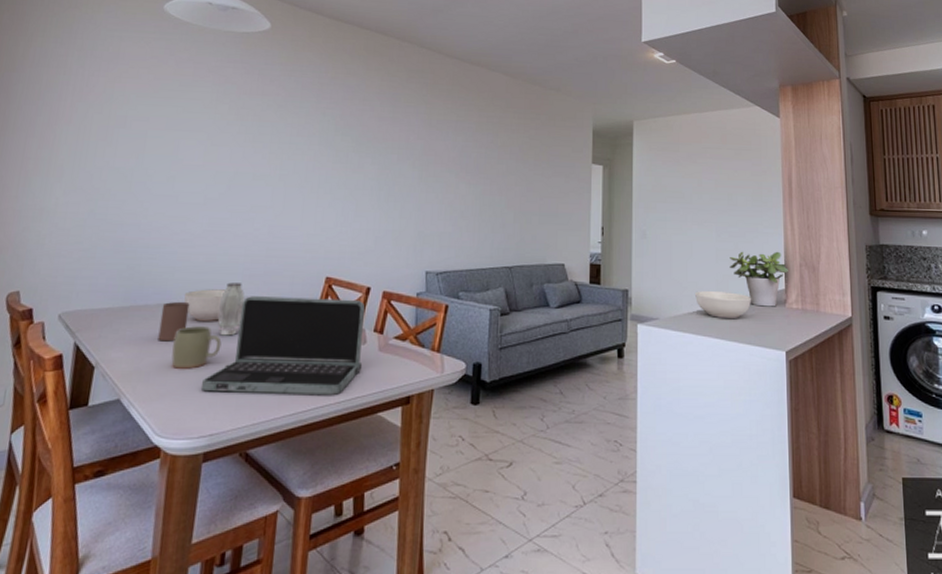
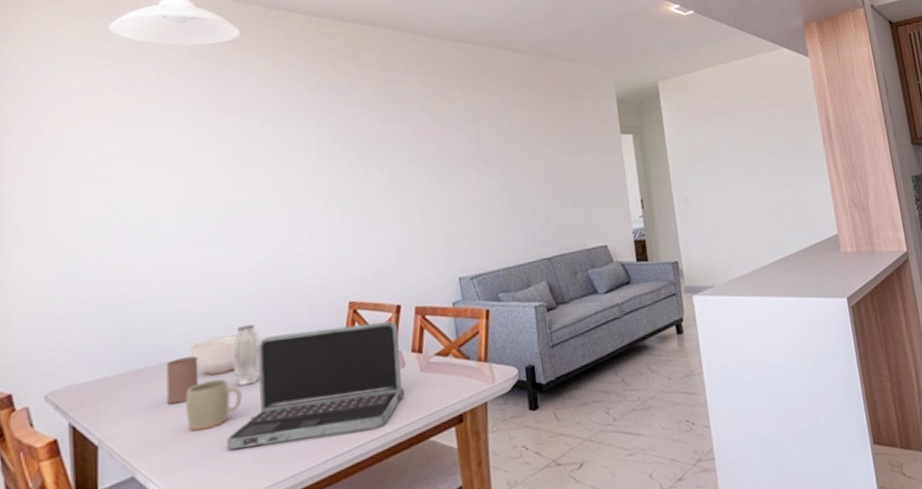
bowl: present [694,290,752,319] -> none [746,246,806,275]
potted plant: present [730,251,788,307] -> none [777,196,839,257]

